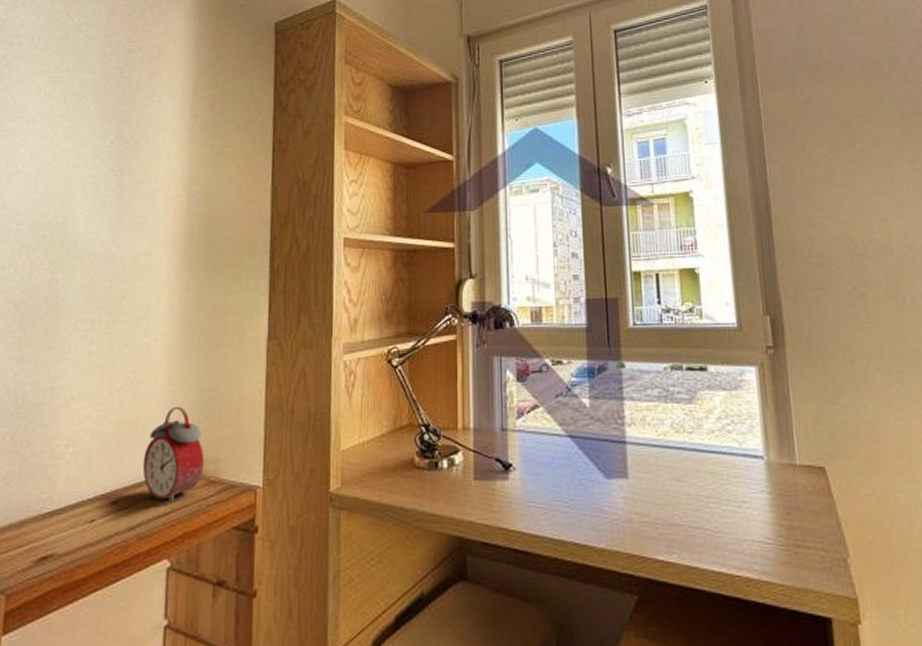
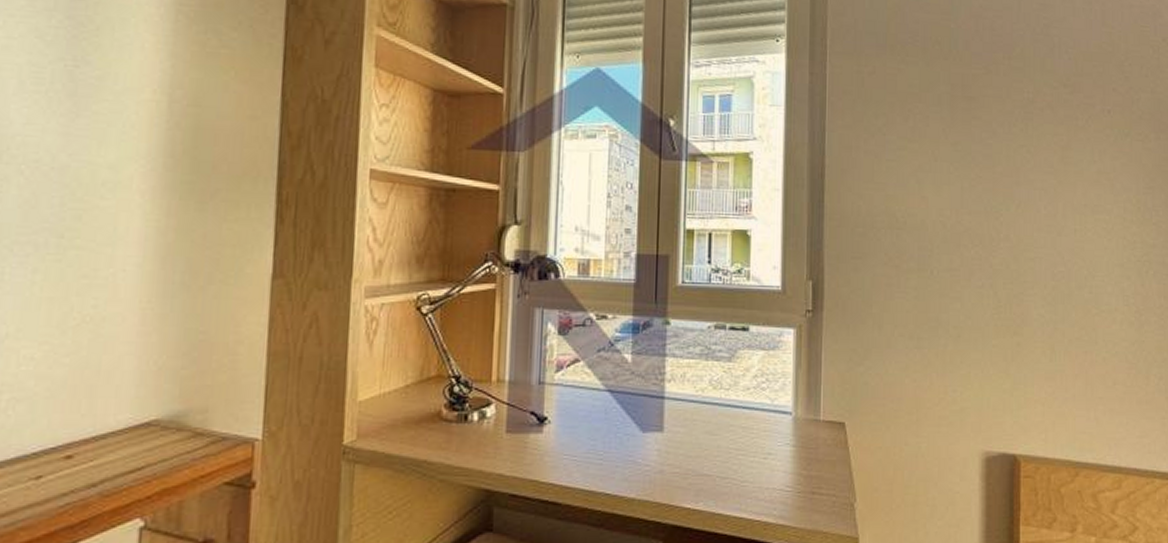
alarm clock: present [142,407,205,503] -> none [107,350,189,457]

